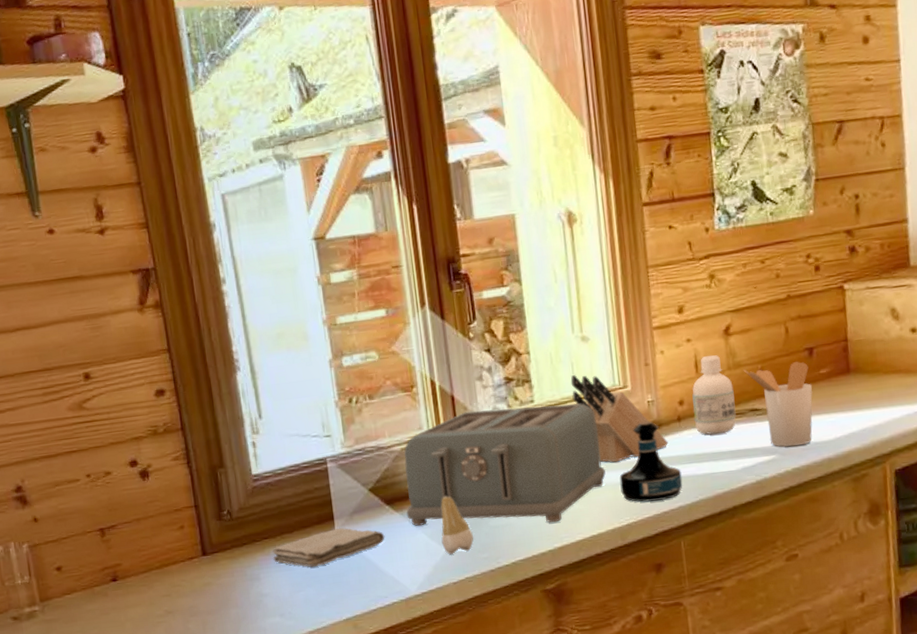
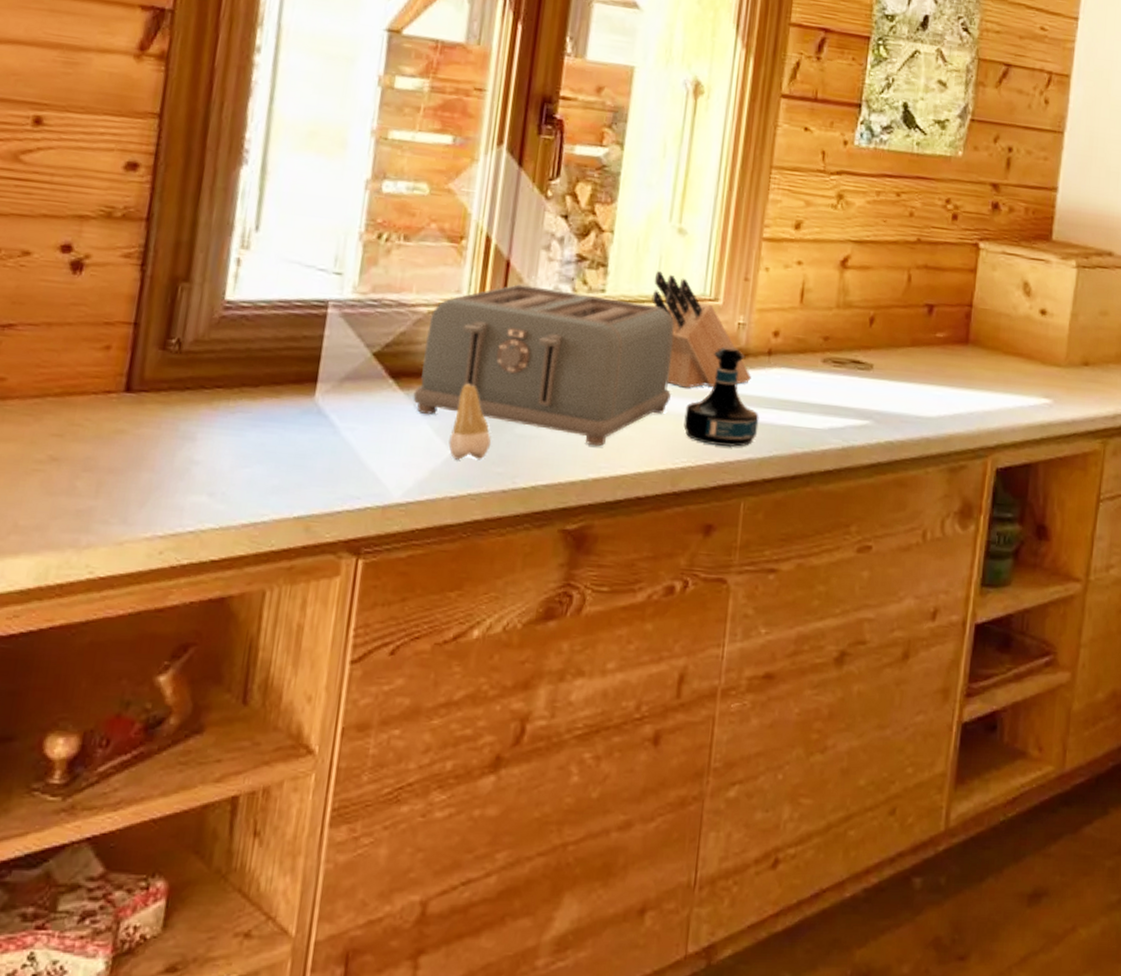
washcloth: present [272,528,385,568] -> none [221,394,378,439]
bottle: present [692,354,736,435] -> none [786,285,839,382]
utensil holder: present [743,362,813,447] -> none [853,312,925,416]

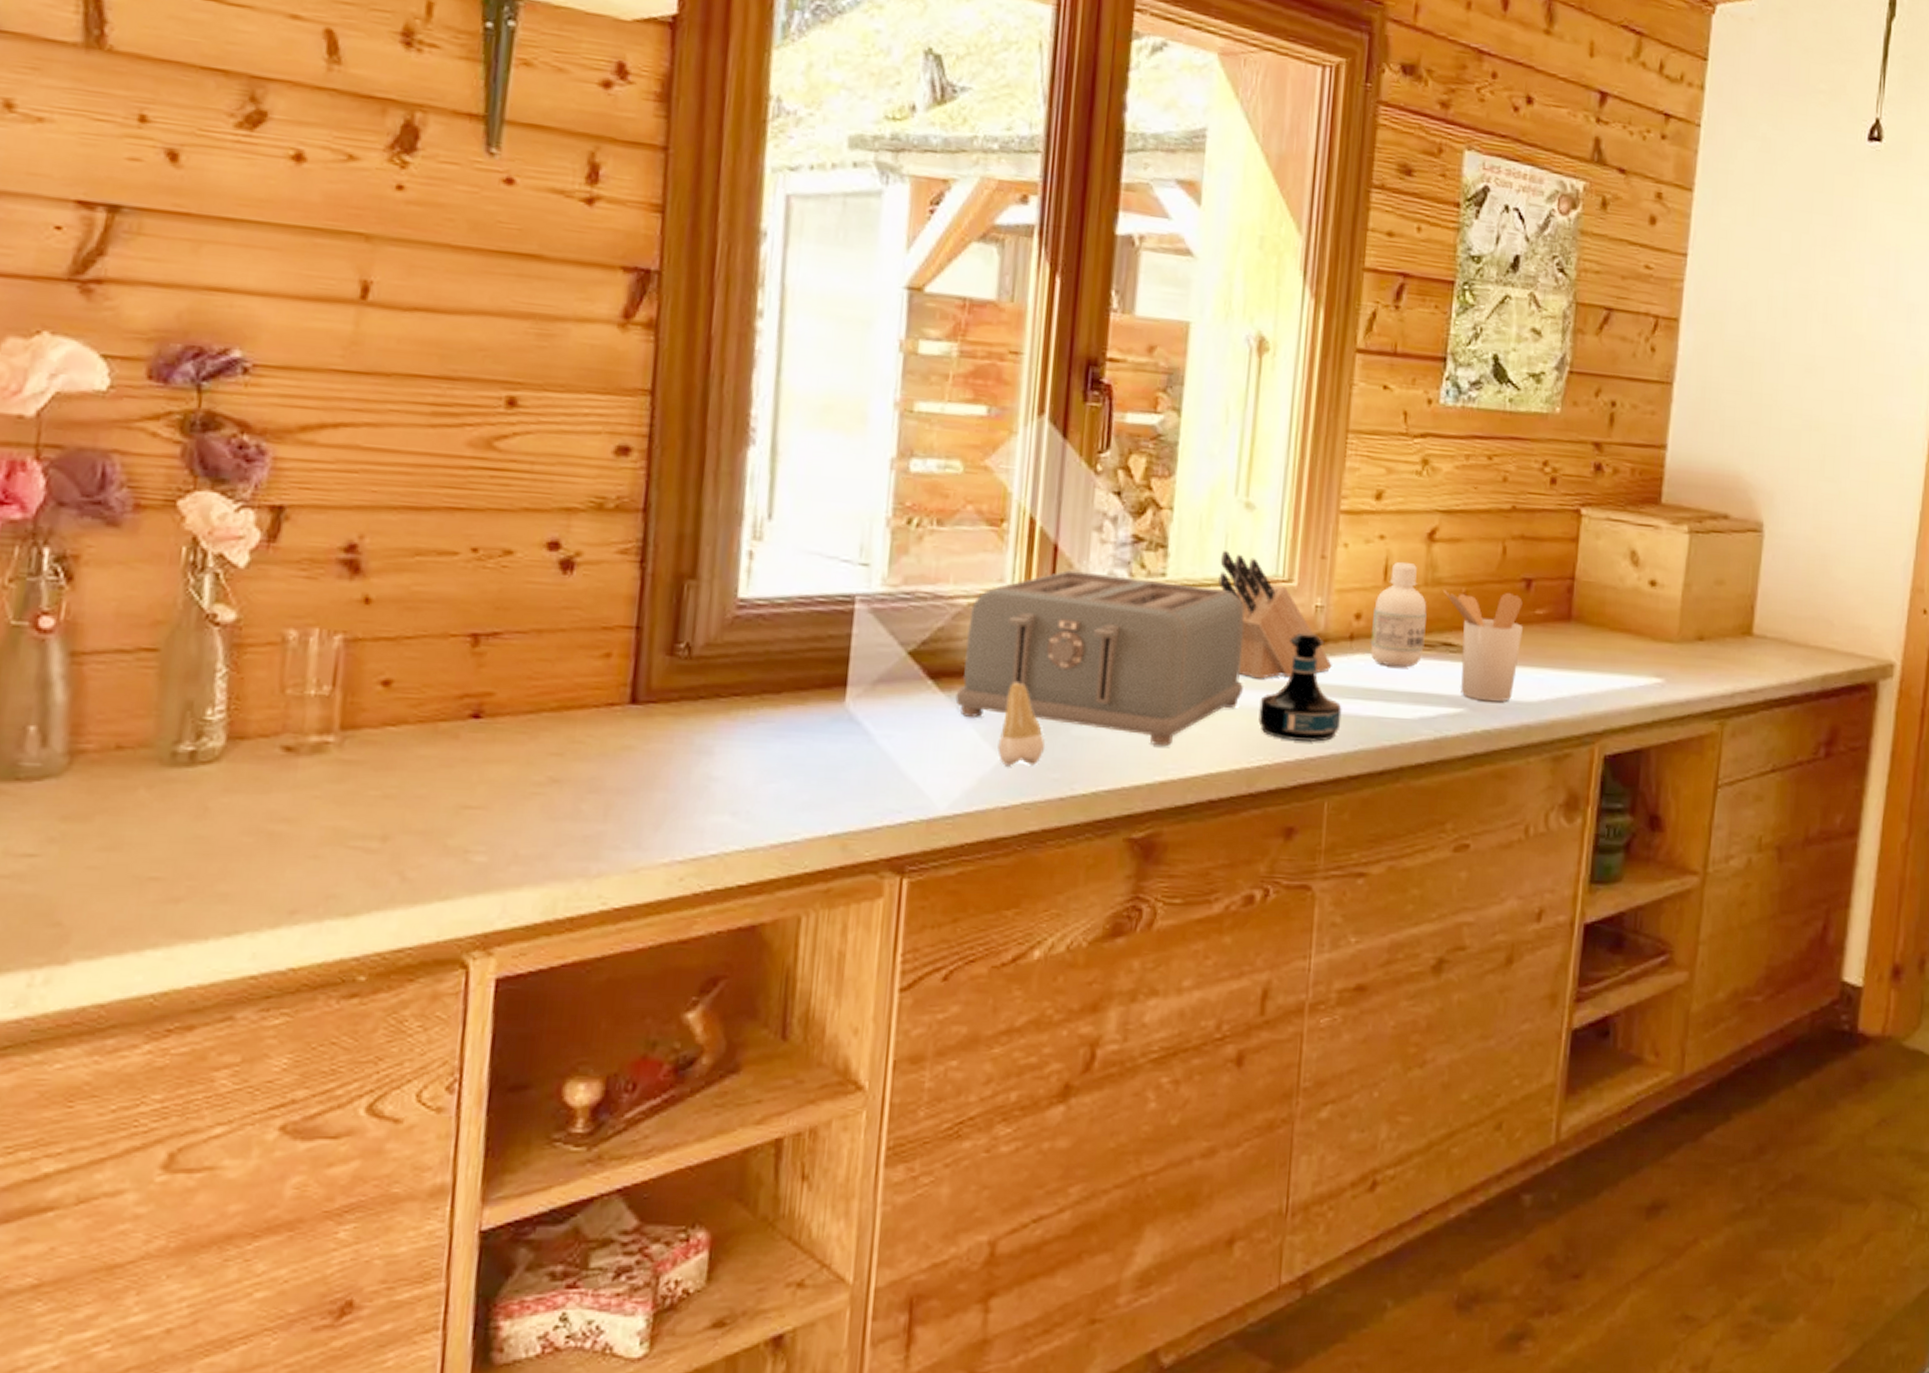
bottle: none [786,285,839,382] -> present [1370,561,1427,668]
utensil holder: none [853,312,925,416] -> present [1442,589,1524,702]

